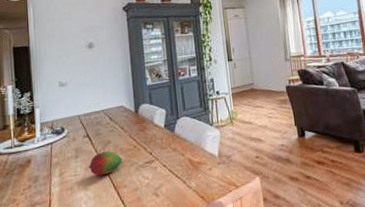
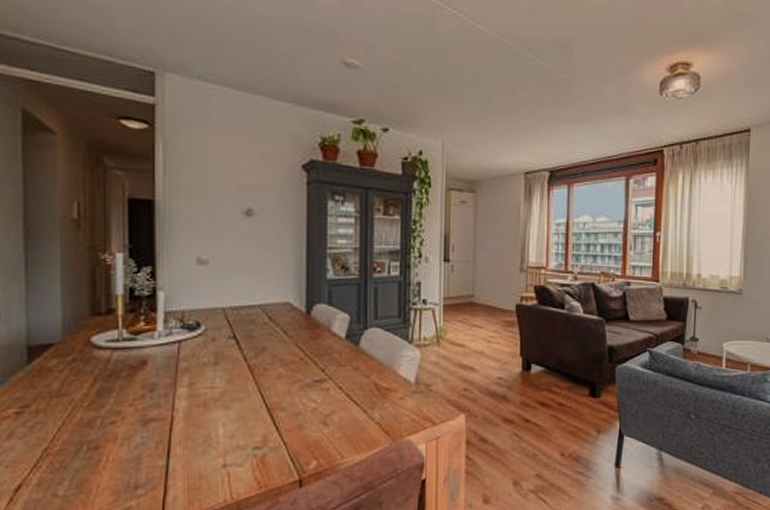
fruit: present [88,151,123,176] -> none [231,361,282,392]

